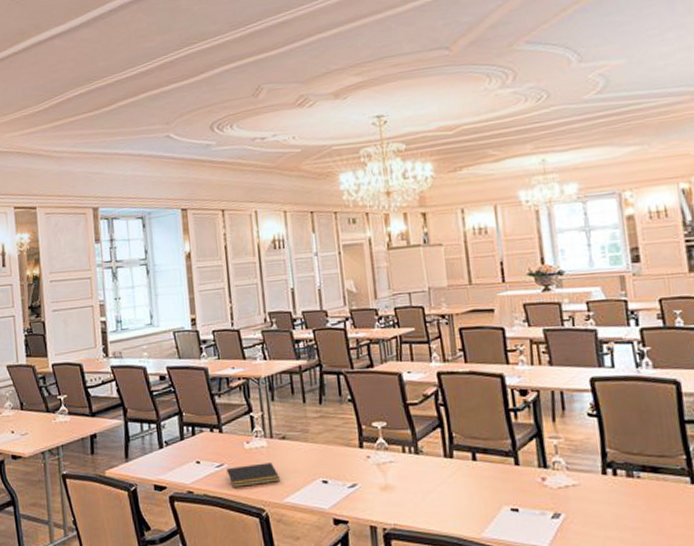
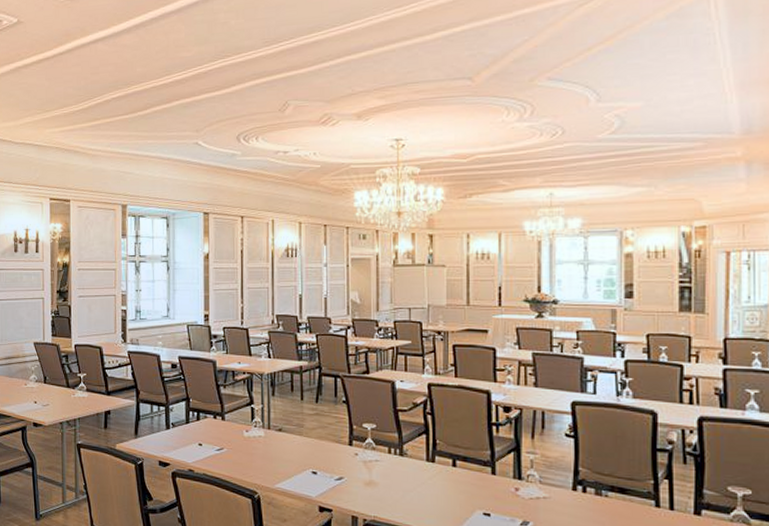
notepad: present [226,462,281,488] -> none [225,450,274,471]

